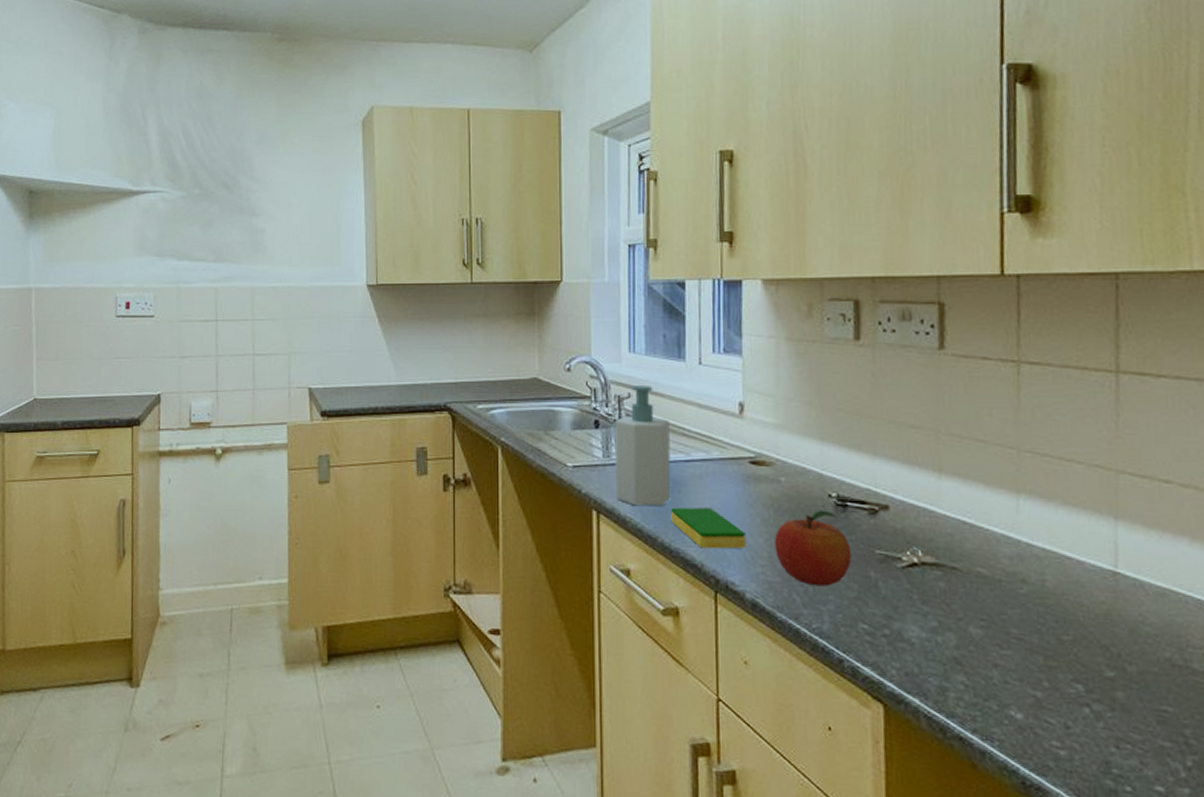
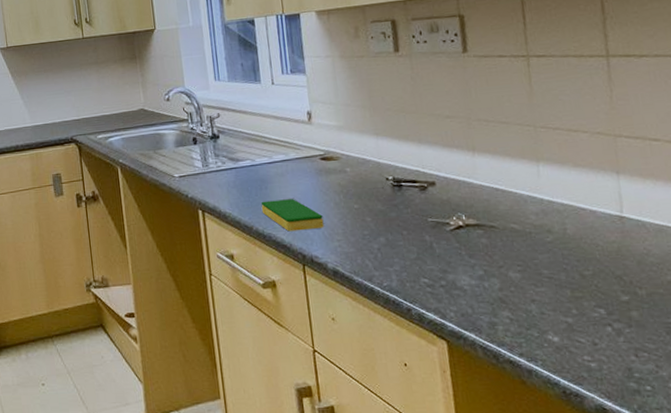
soap bottle: present [614,385,671,507] -> none [209,106,260,203]
fruit: present [773,510,852,587] -> none [346,191,410,252]

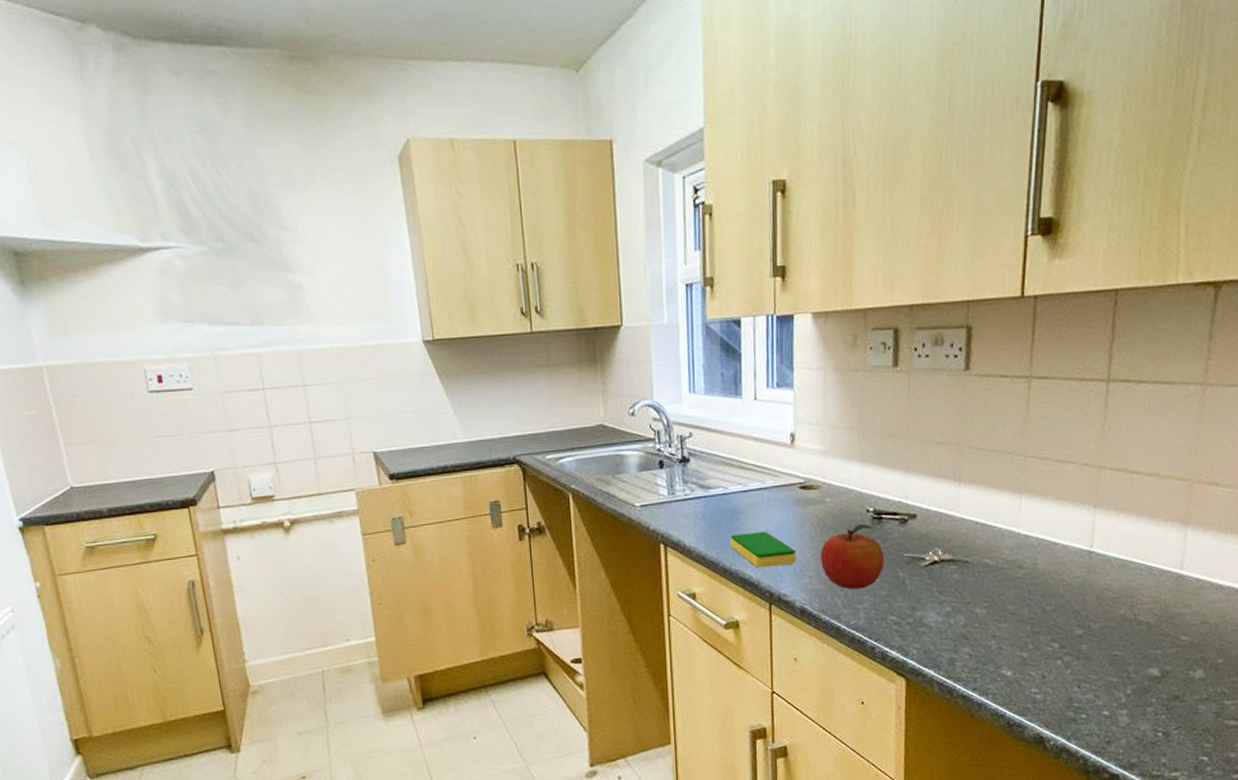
fruit: none [346,191,410,252] -> present [819,524,884,590]

